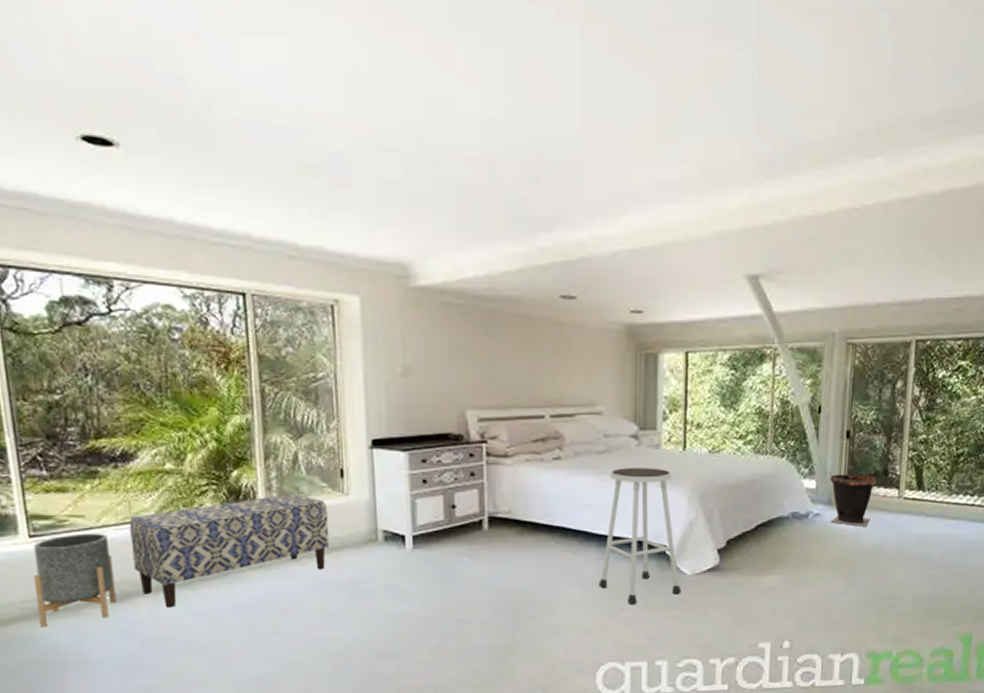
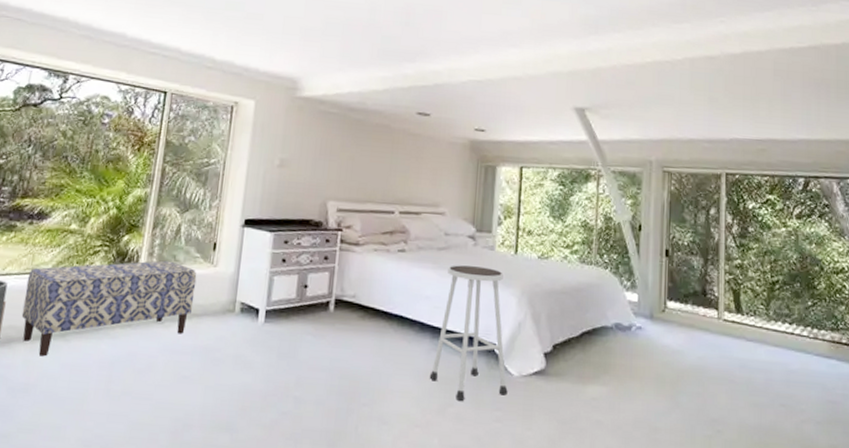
waste bin: present [829,473,877,528] -> none [650,288,696,346]

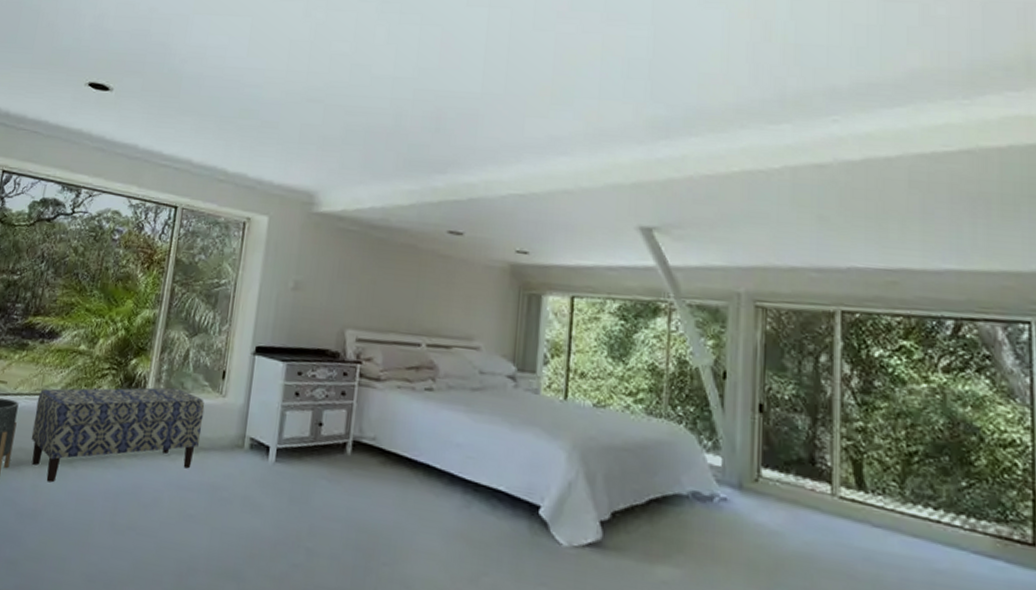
stool: present [429,265,508,401] -> none [460,409,555,570]

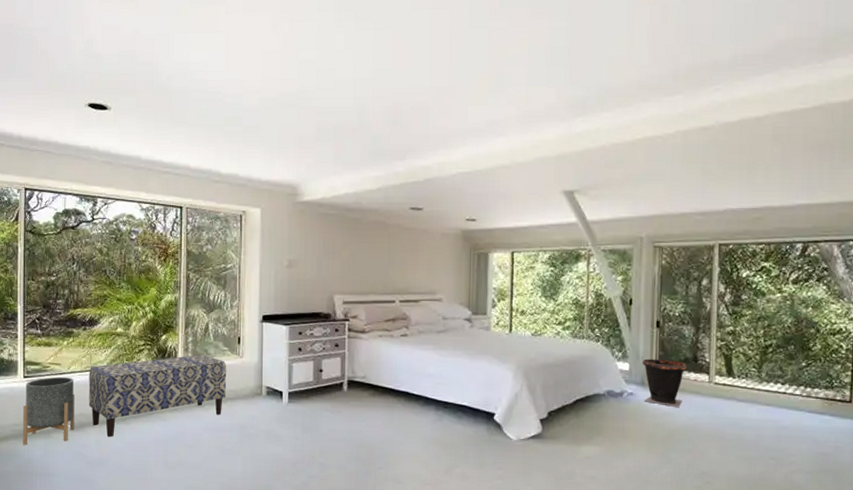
waste bin: none [739,450,801,527] -> present [641,357,687,408]

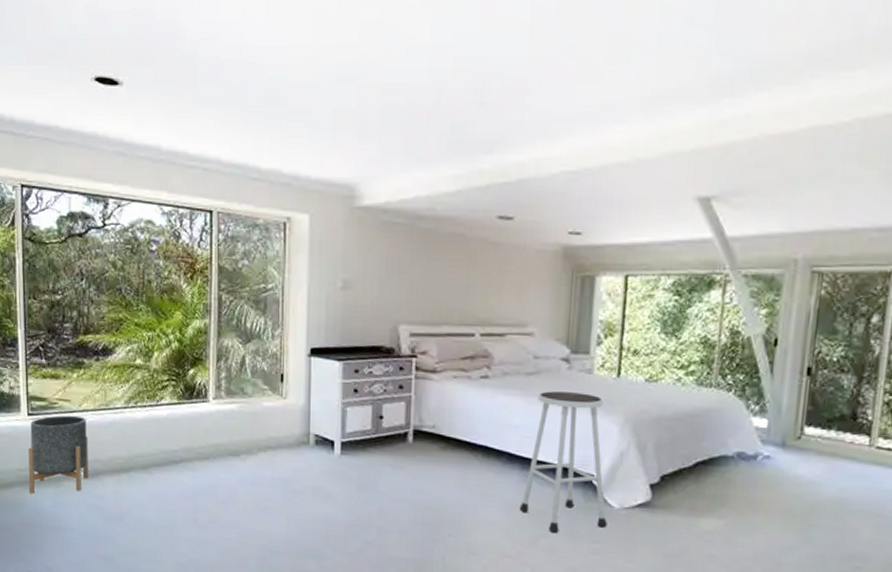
bench: present [88,354,227,437] -> none [103,393,267,488]
stool: none [436,345,508,462] -> present [519,391,607,533]
waste bin: present [641,357,687,408] -> none [784,412,843,477]

